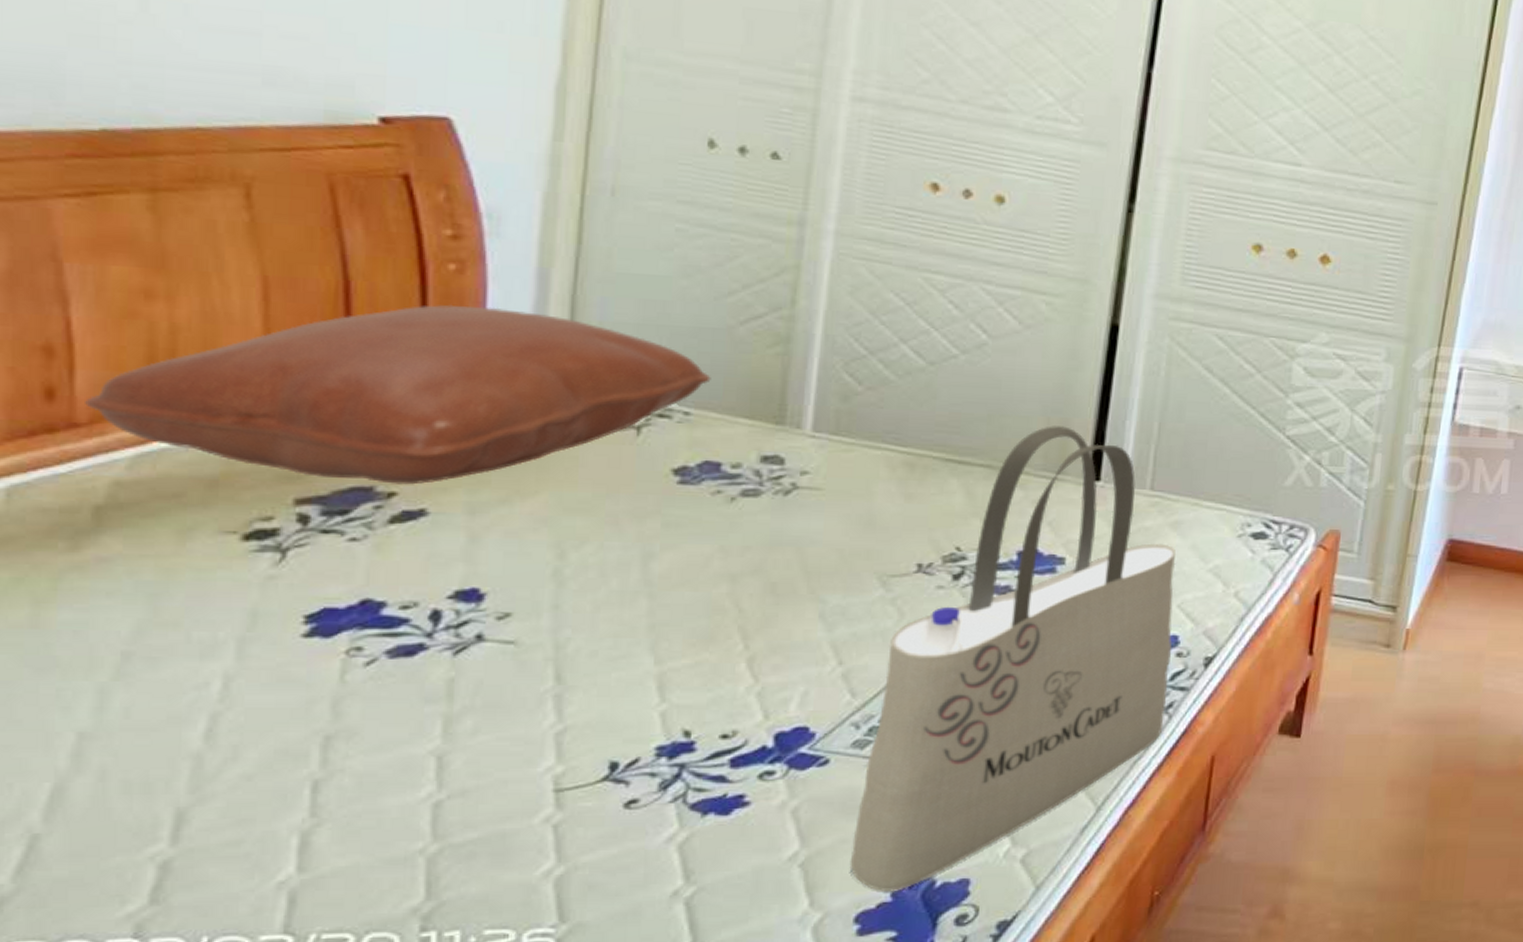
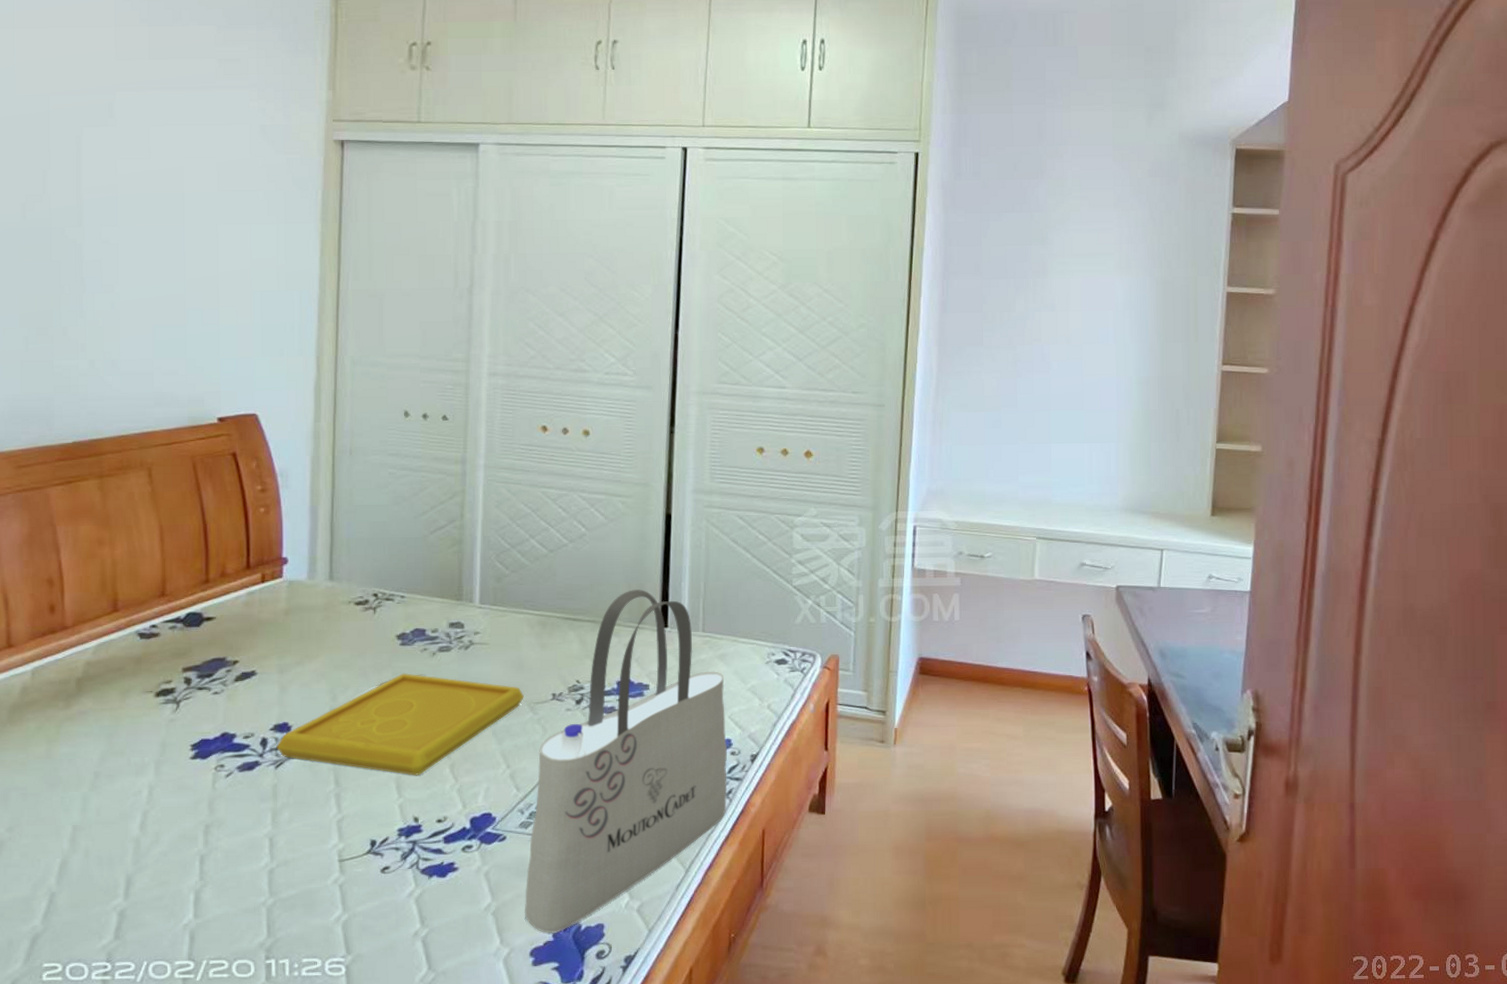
pillow: present [85,304,711,485] -> none [70,534,416,655]
serving tray: none [457,524,873,672] -> present [276,673,524,776]

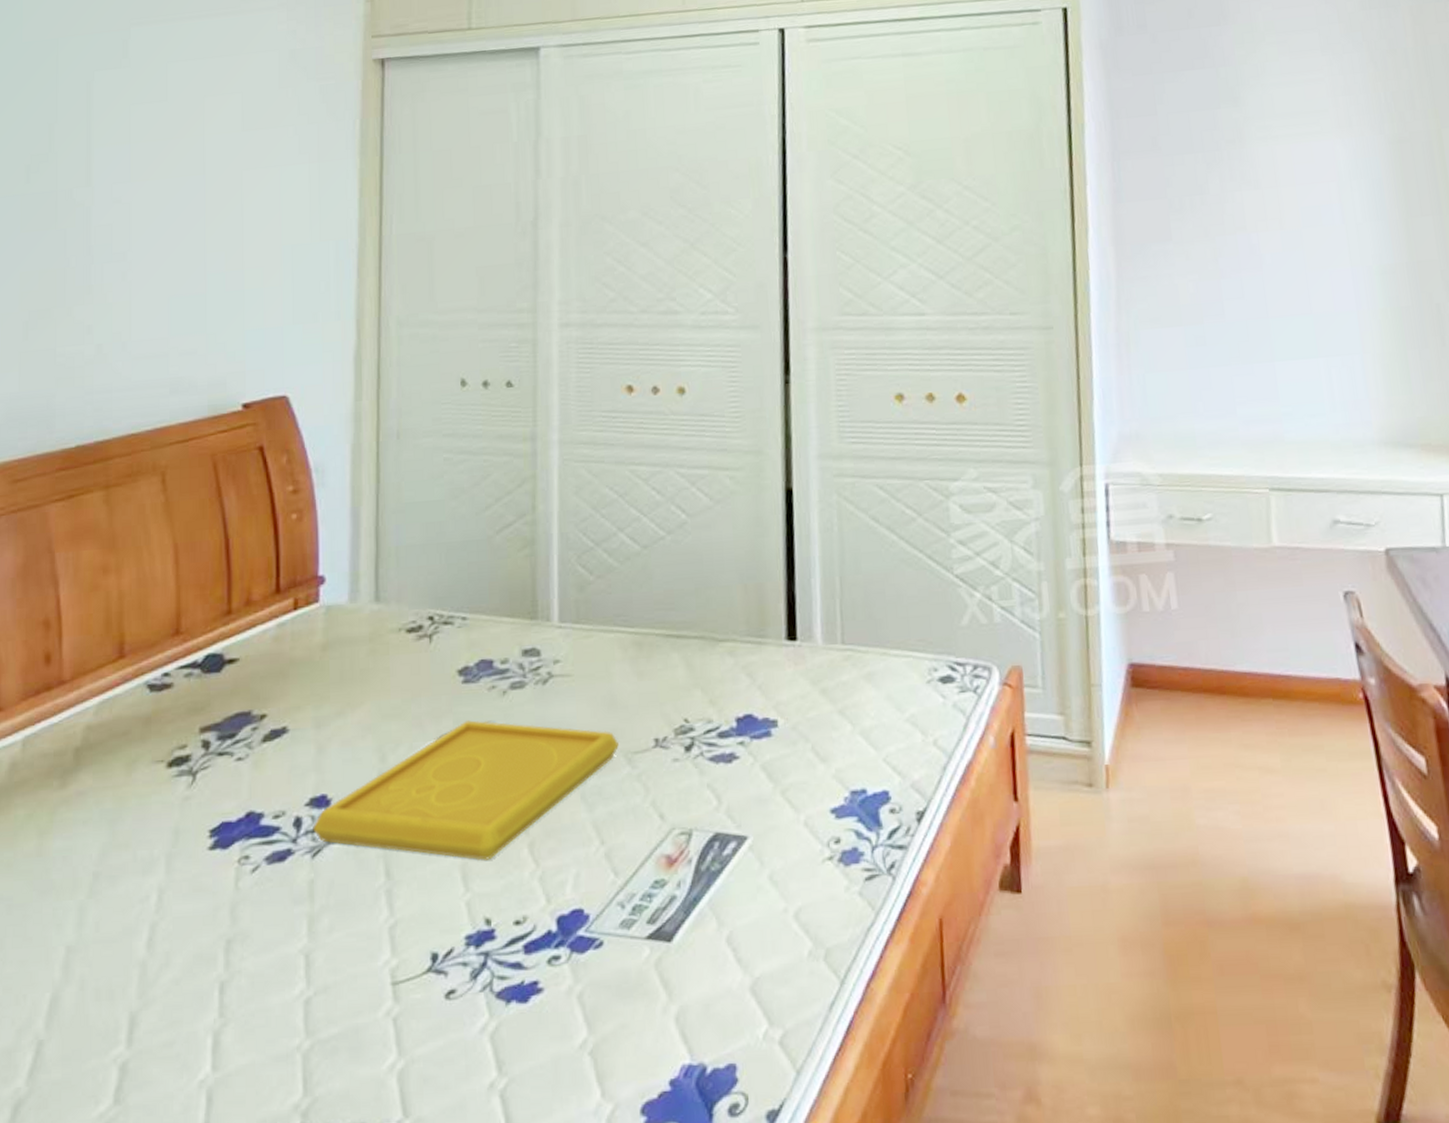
tote bag: present [524,589,728,933] -> none [630,591,889,1079]

